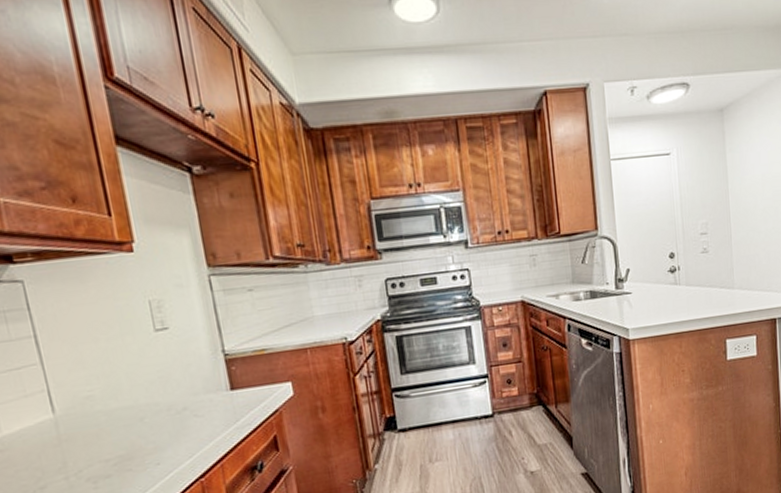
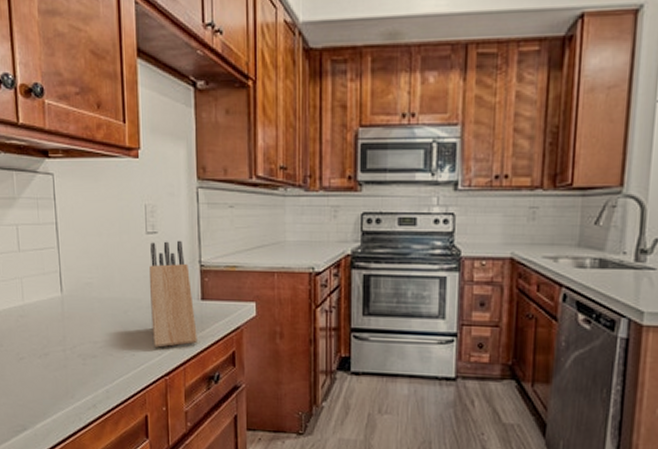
knife block: none [161,332,233,451] -> present [149,240,197,348]

